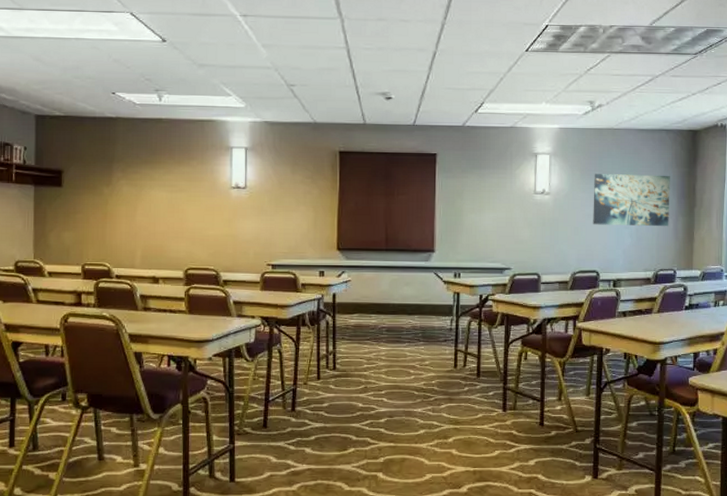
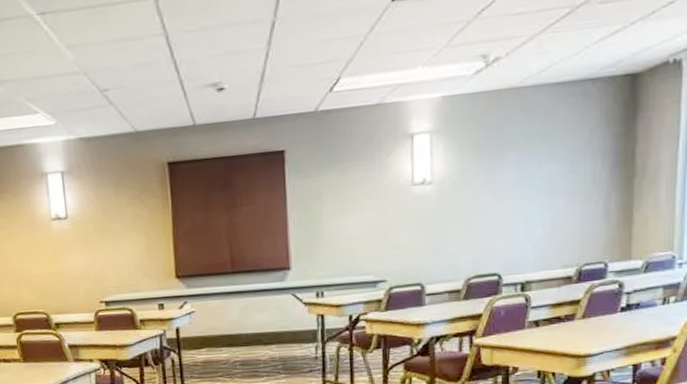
wall art: present [593,174,670,227] -> none [491,140,599,216]

